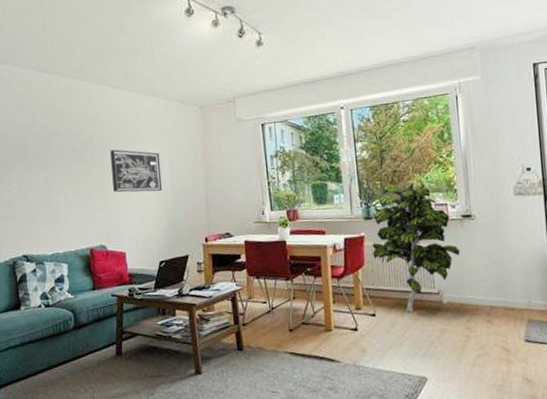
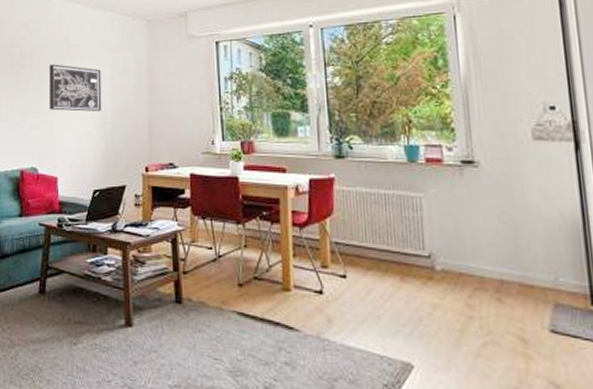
indoor plant: present [372,183,461,313] -> none [343,116,460,278]

